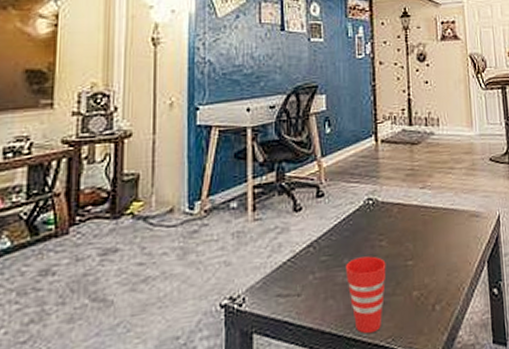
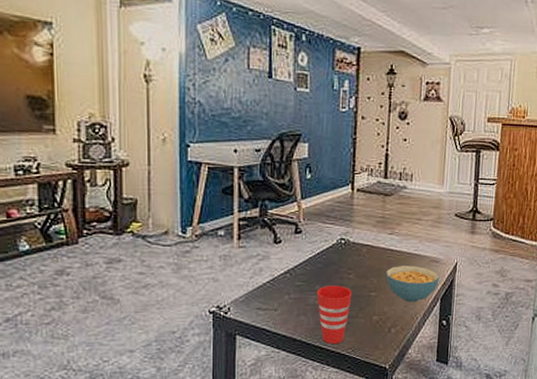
cereal bowl: none [422,223,483,269] -> present [386,266,440,302]

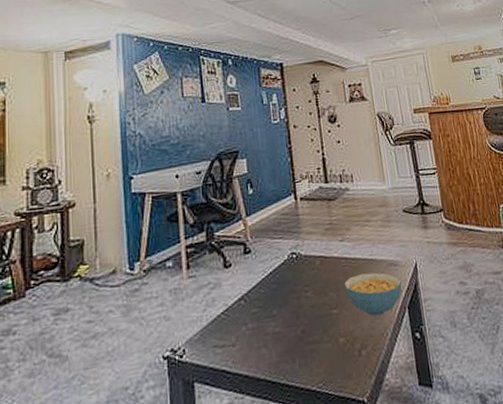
cup: present [317,285,352,344] -> none [275,306,313,379]

